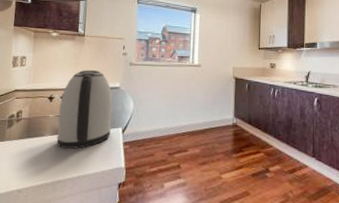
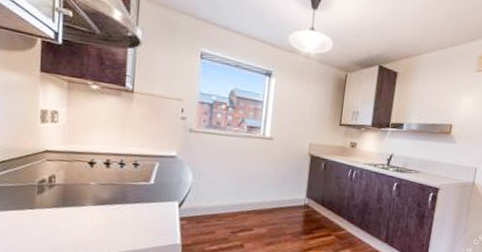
kettle: present [56,70,113,150] -> none [99,133,168,222]

